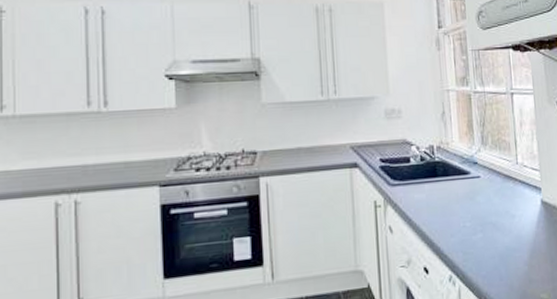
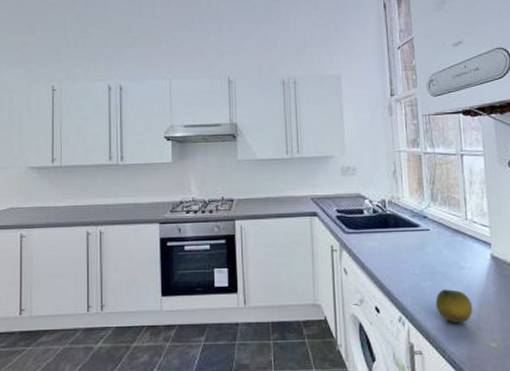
fruit: none [487,240,525,277] -> present [436,289,473,323]

